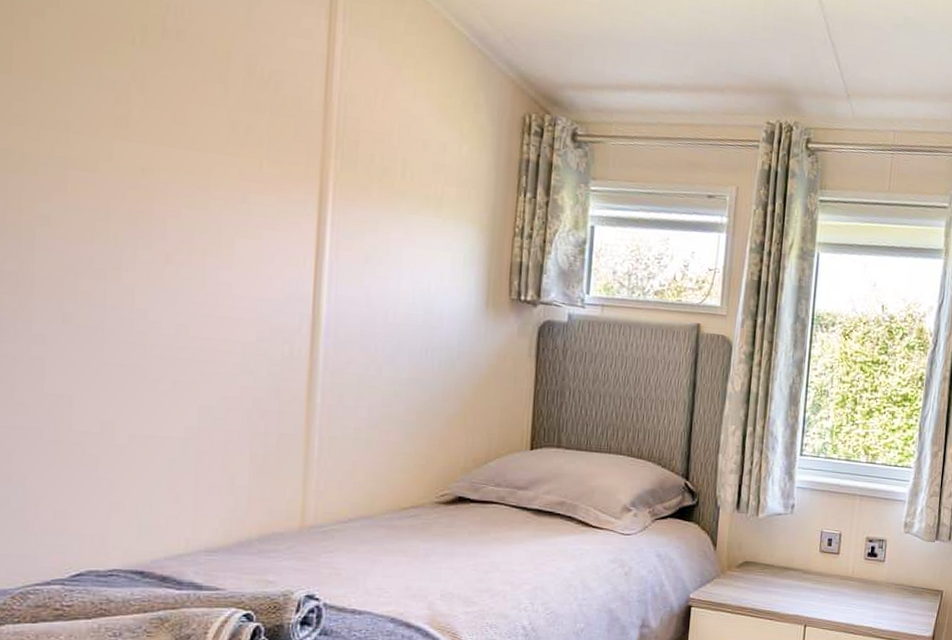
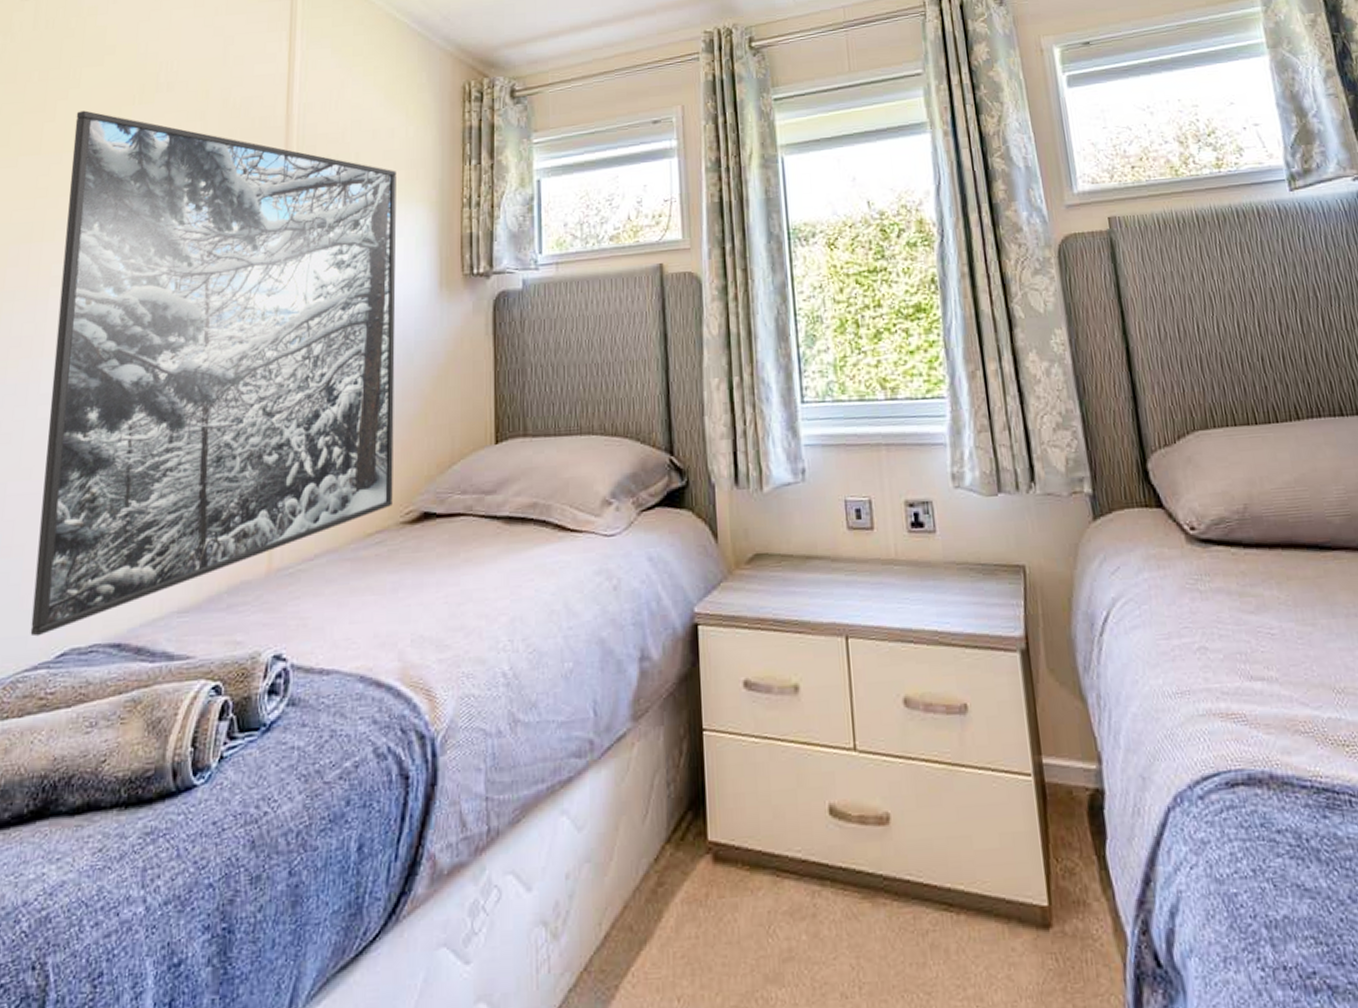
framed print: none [39,35,447,557] -> present [30,110,397,637]

